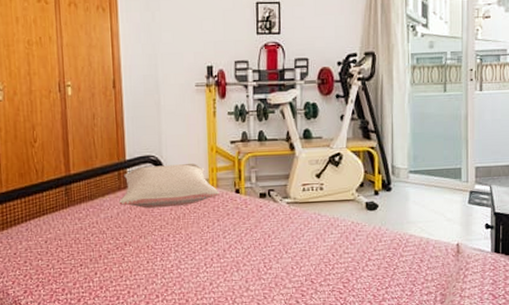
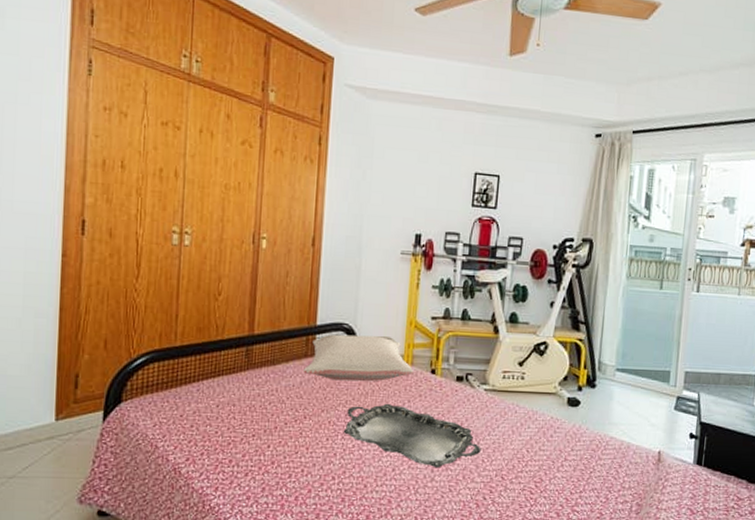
serving tray: none [161,224,290,279] -> present [343,403,481,468]

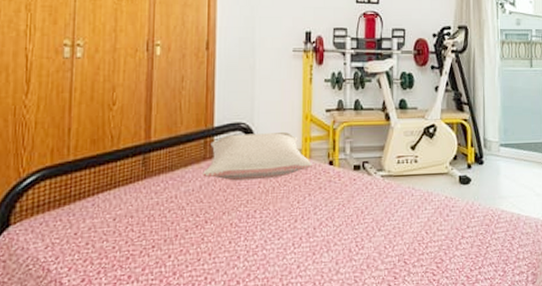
serving tray: present [343,403,481,468] -> none [245,198,383,260]

